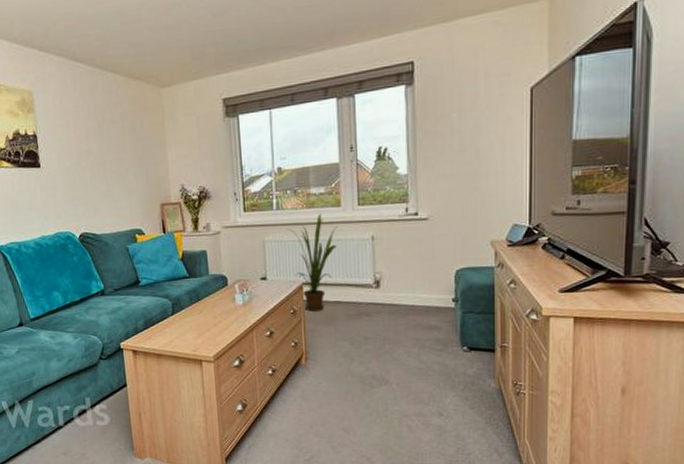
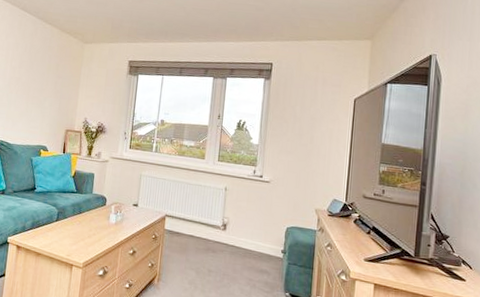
house plant: present [286,214,337,312] -> none [160,162,199,241]

